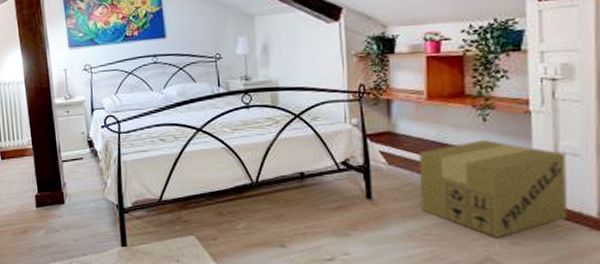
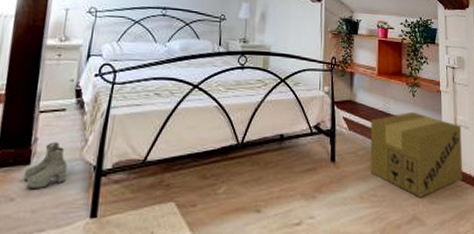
boots: none [61,186,96,222] -> present [23,142,68,188]

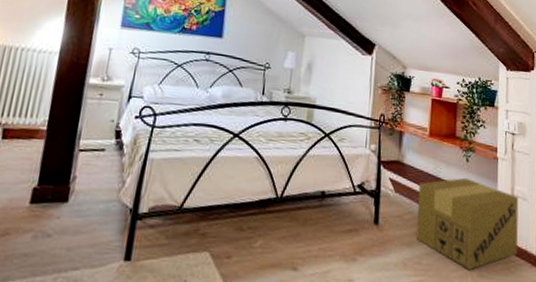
boots: present [23,142,68,188] -> none [60,181,105,227]

